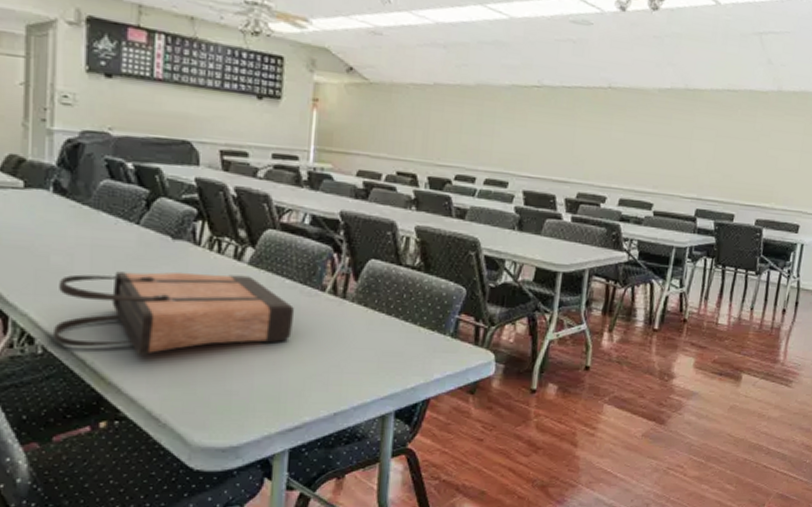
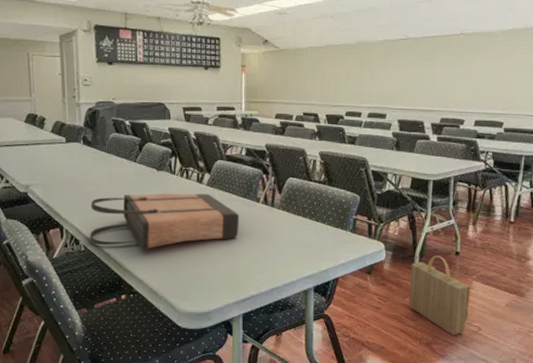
shopping bag: none [521,371,612,475] -> present [408,256,482,336]

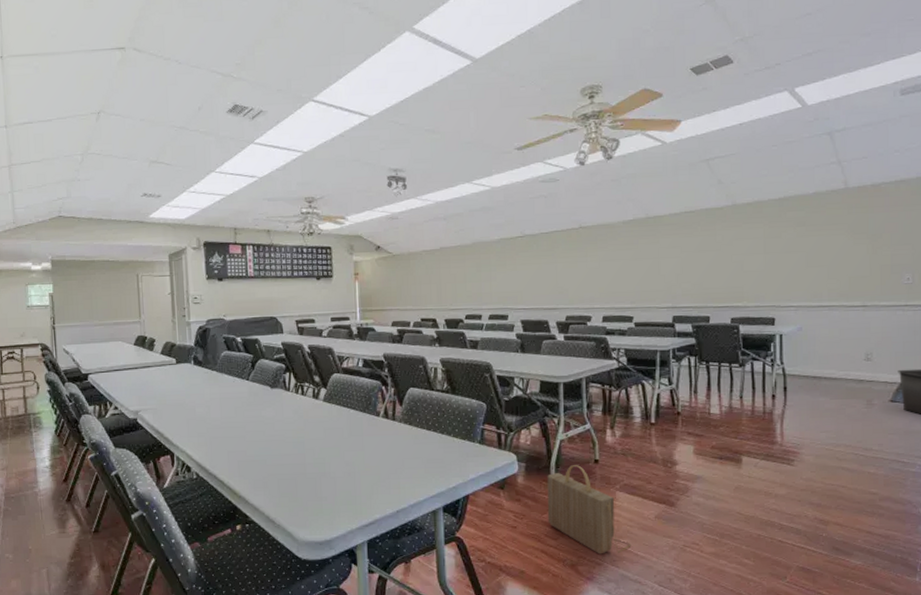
shopping bag: present [90,193,240,250] -> none [202,410,360,474]

